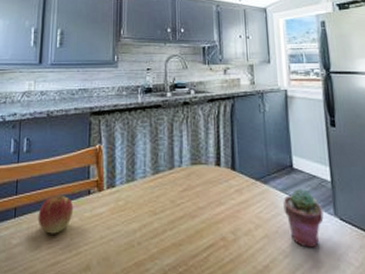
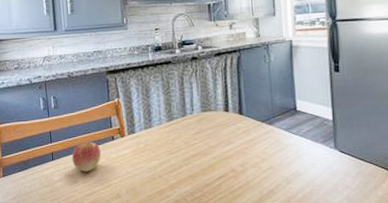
potted succulent: present [283,189,324,248] -> none [287,127,324,175]

